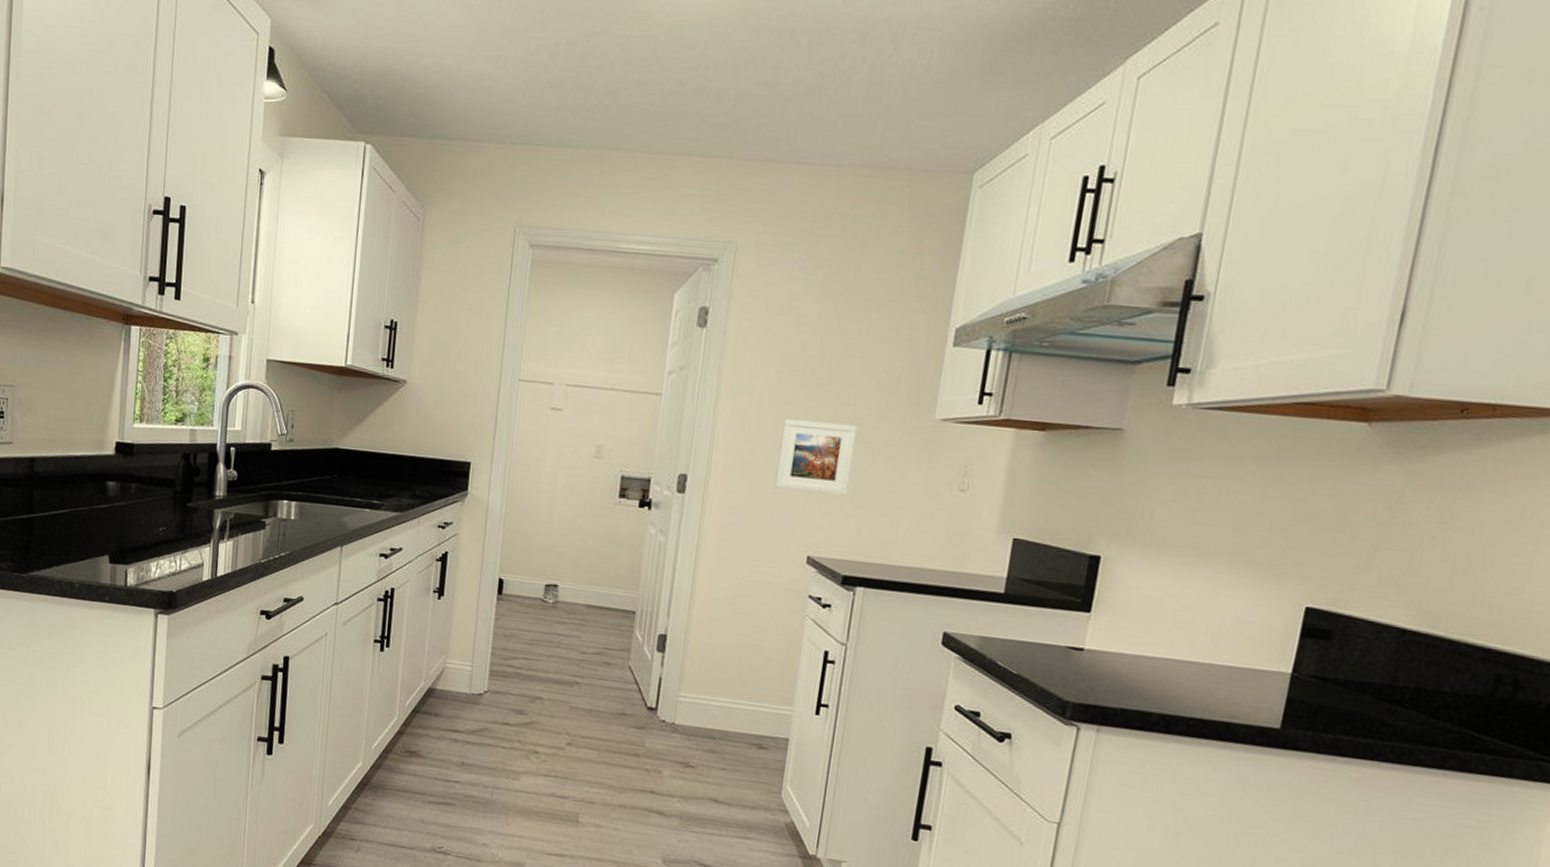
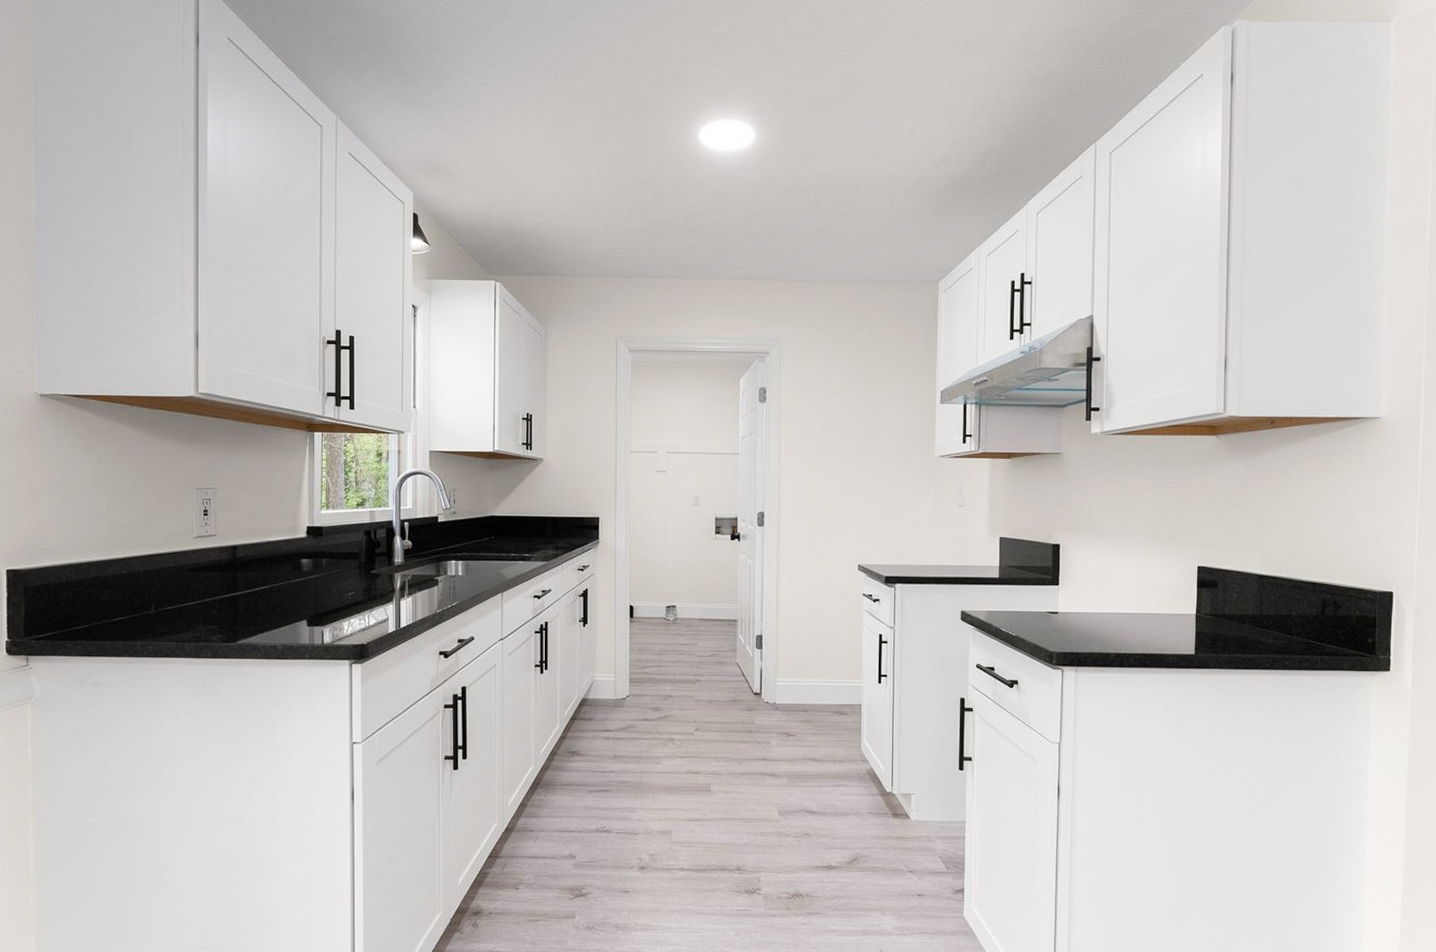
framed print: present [774,418,858,495] -> none [828,464,882,517]

